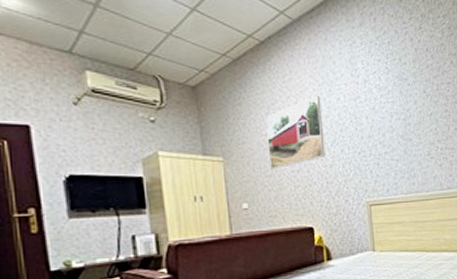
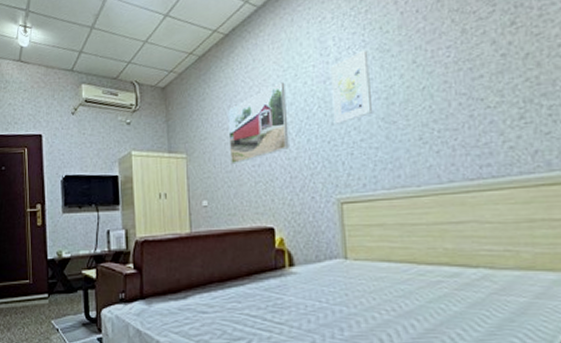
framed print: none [360,76,394,138] -> present [331,50,373,124]

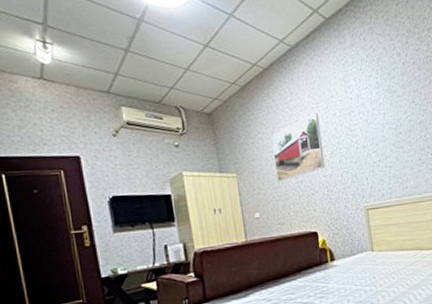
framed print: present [331,50,373,124] -> none [354,90,387,148]

